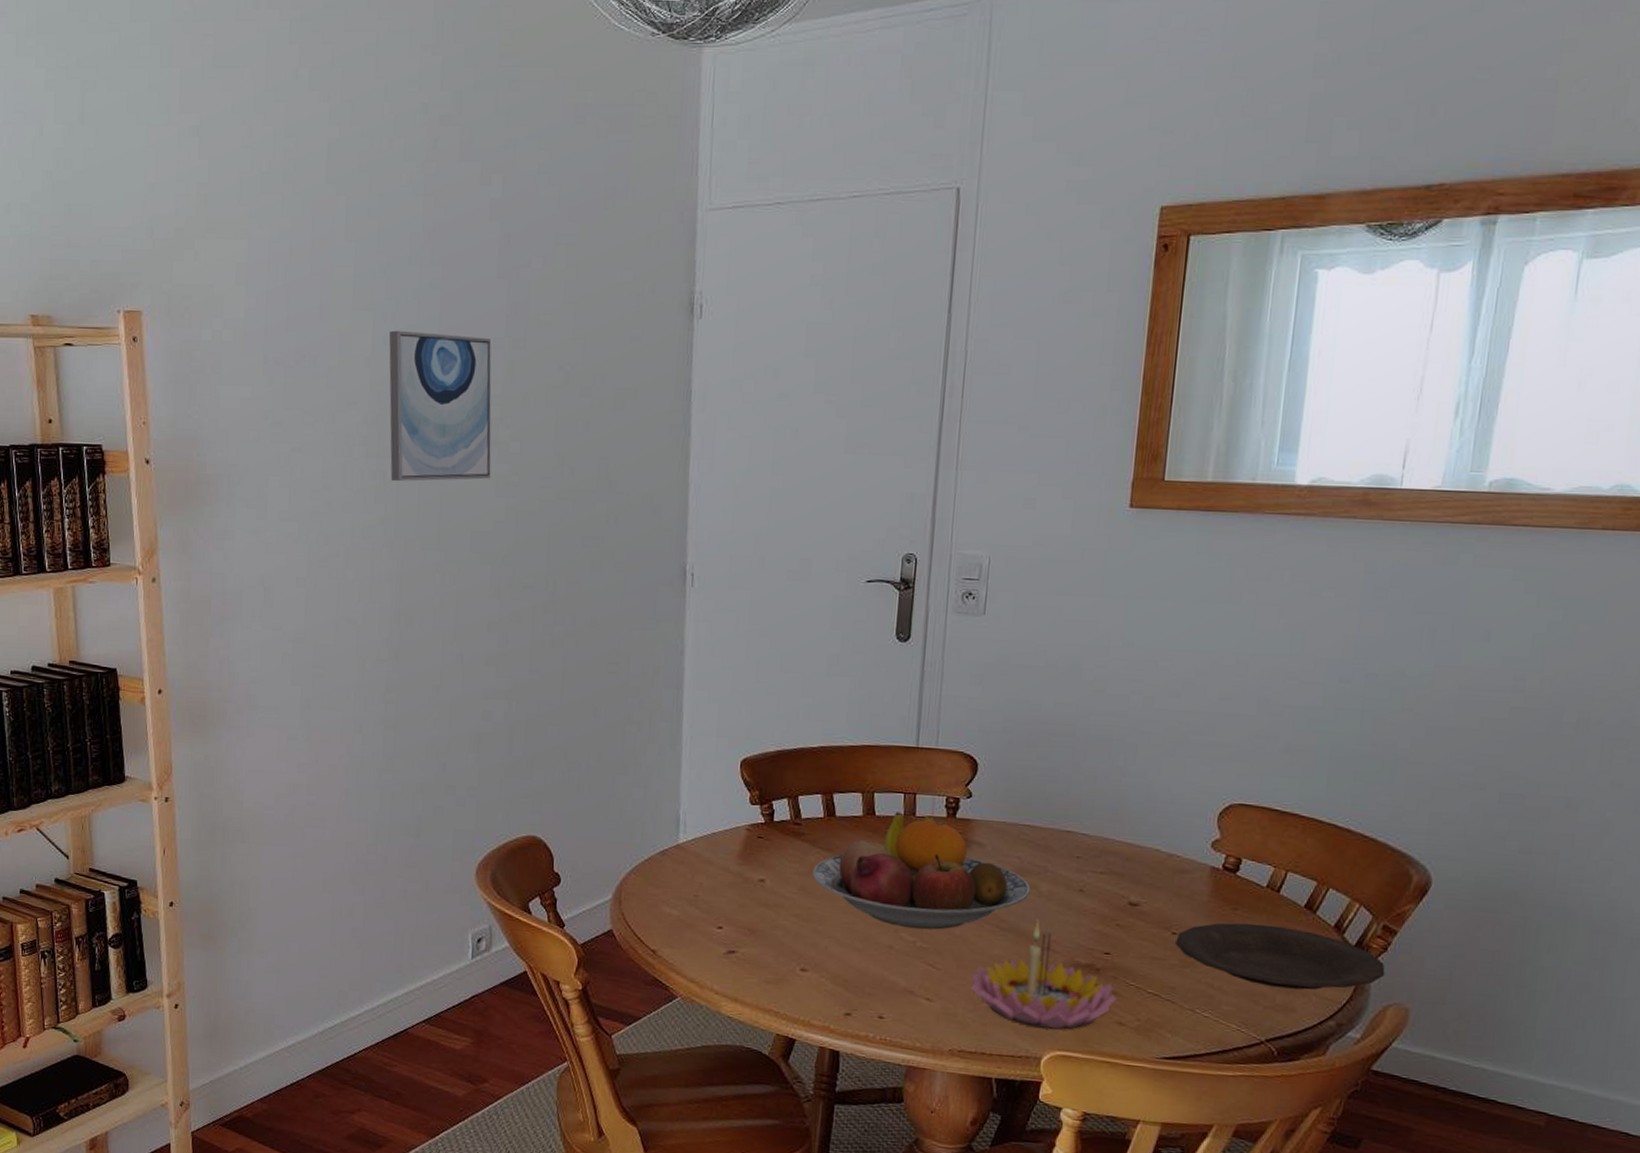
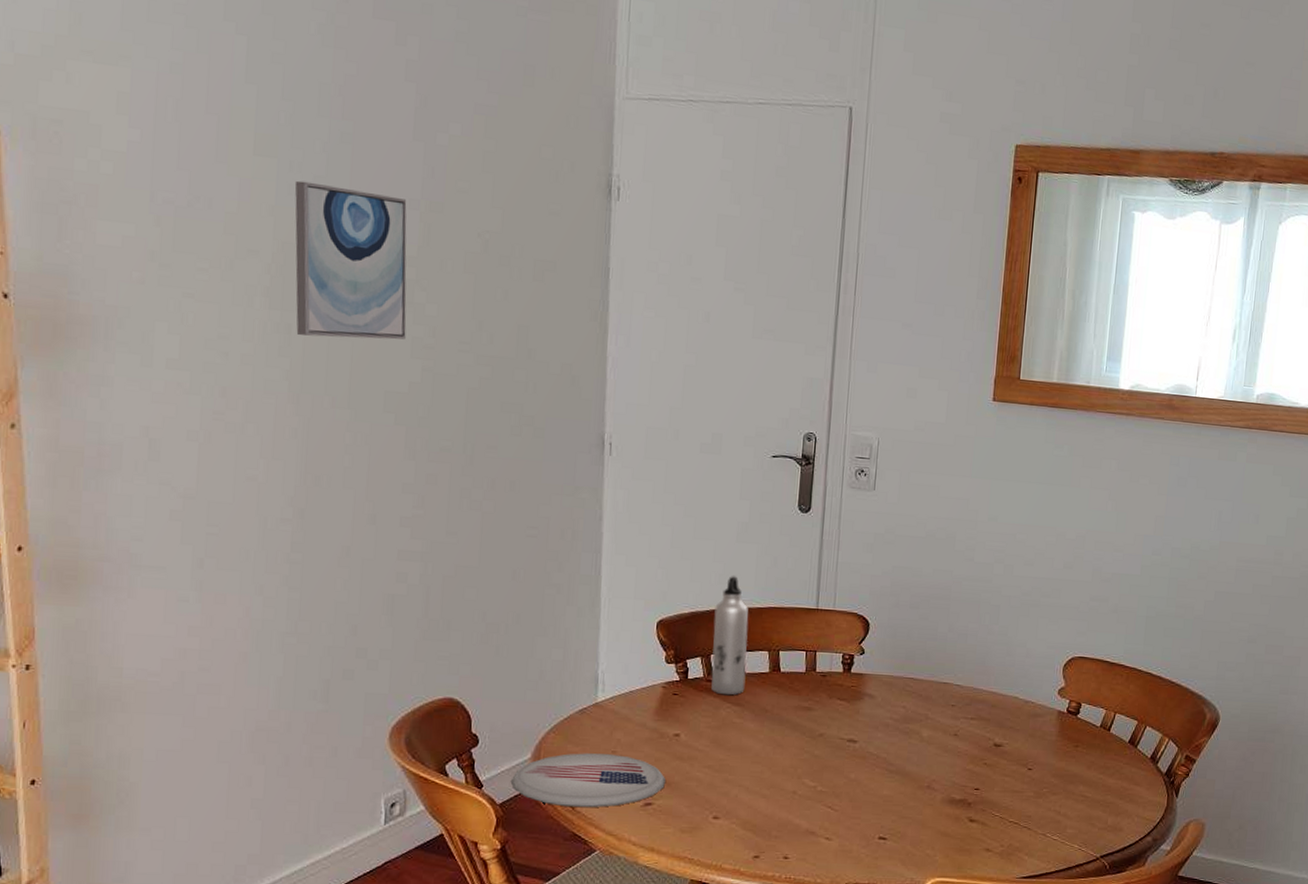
plate: none [591,895,751,953] -> present [510,753,667,808]
water bottle: none [799,712,840,840] -> present [711,576,749,695]
fruit bowl: present [812,812,1030,930] -> none [723,668,914,775]
candle holder: present [970,918,1117,1029] -> none [864,761,985,858]
plate: present [1175,923,1385,990] -> none [1031,758,1188,812]

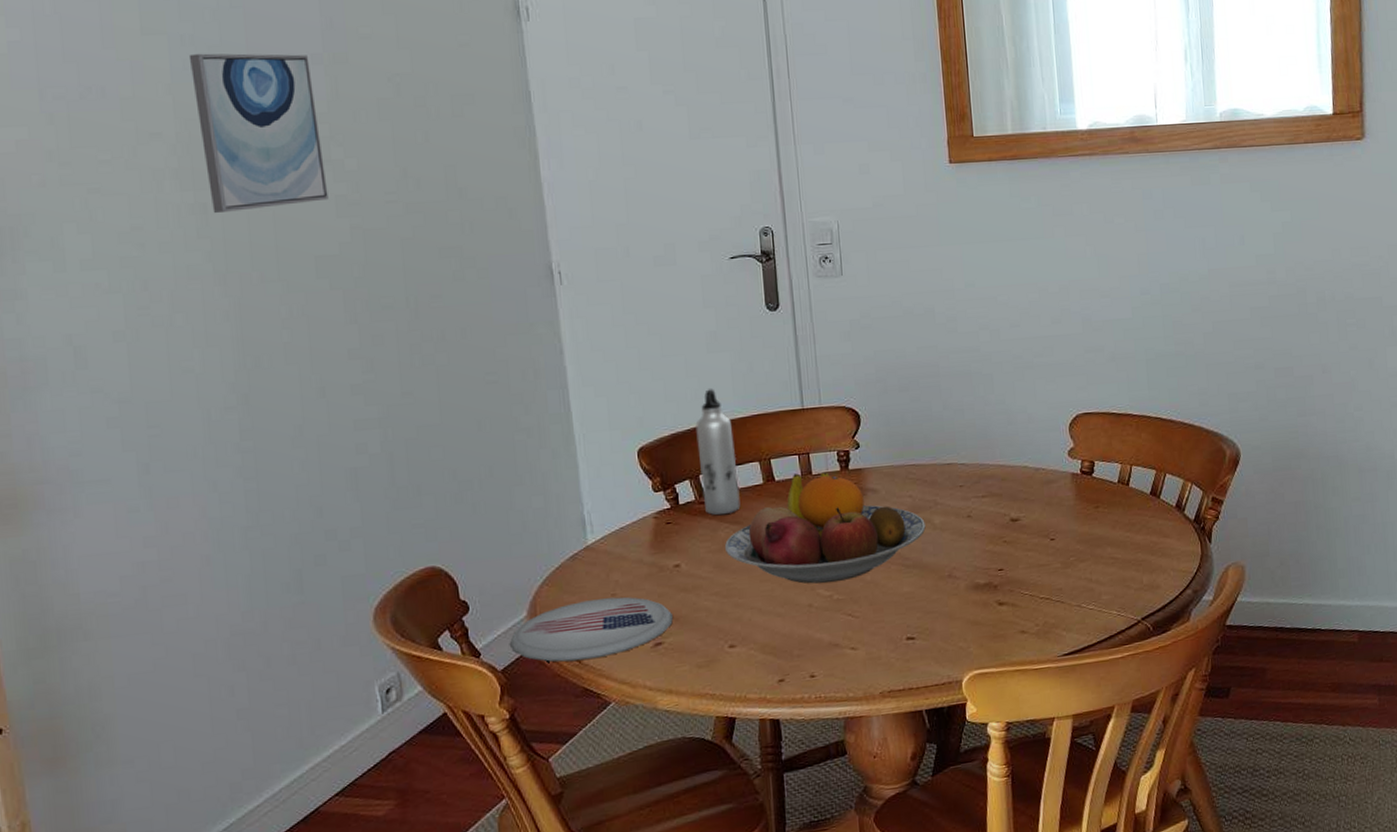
fruit bowl: none [723,668,914,775] -> present [724,472,926,584]

